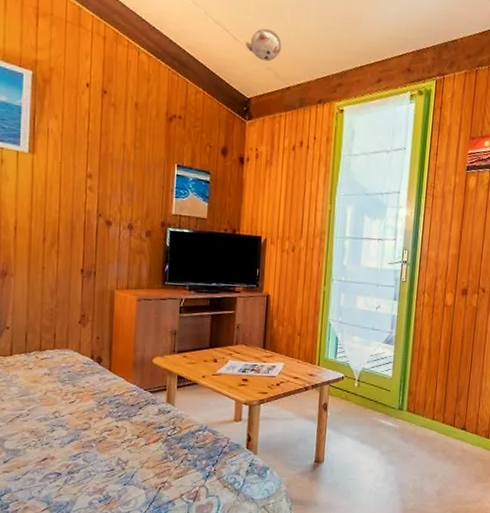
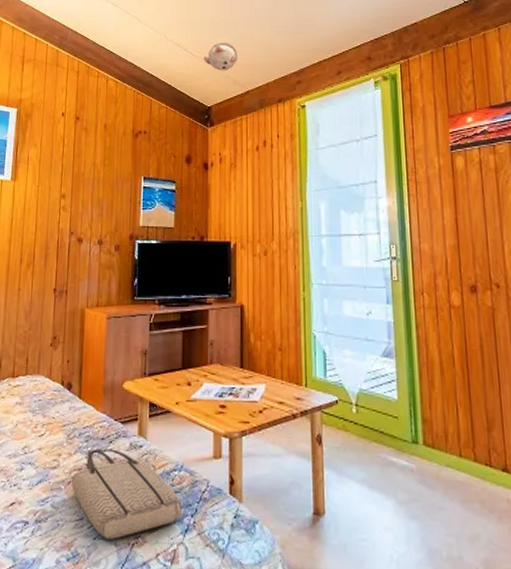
tote bag: none [103,413,204,485] -> present [72,448,182,539]

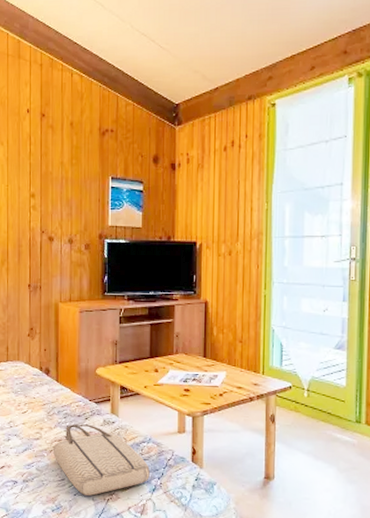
ceiling light: present [203,42,238,71] -> none [171,32,208,65]

